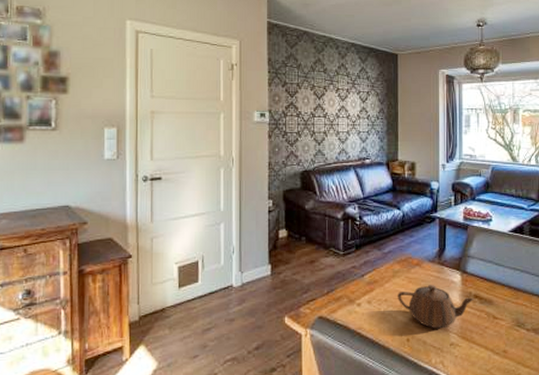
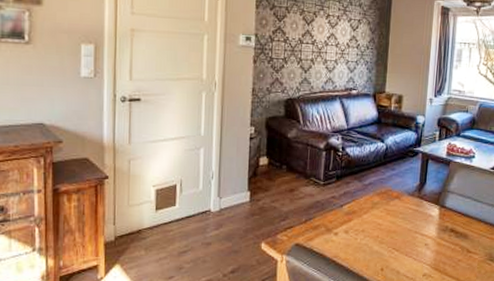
teapot: present [397,285,475,329] -> none [375,218,451,260]

